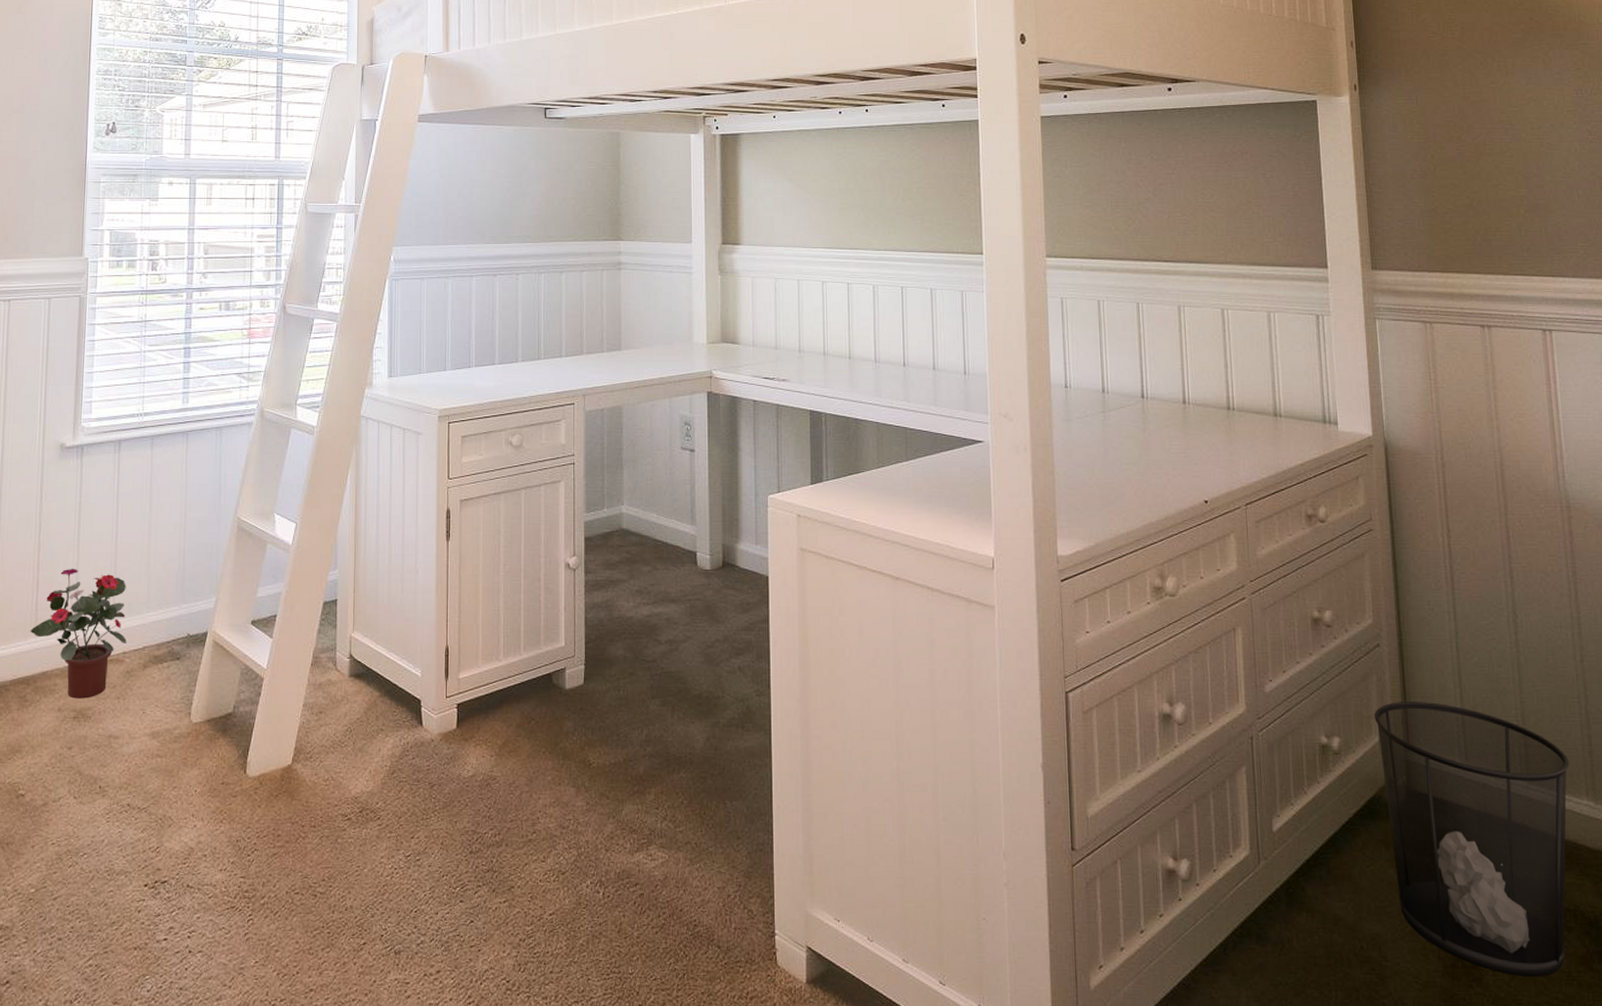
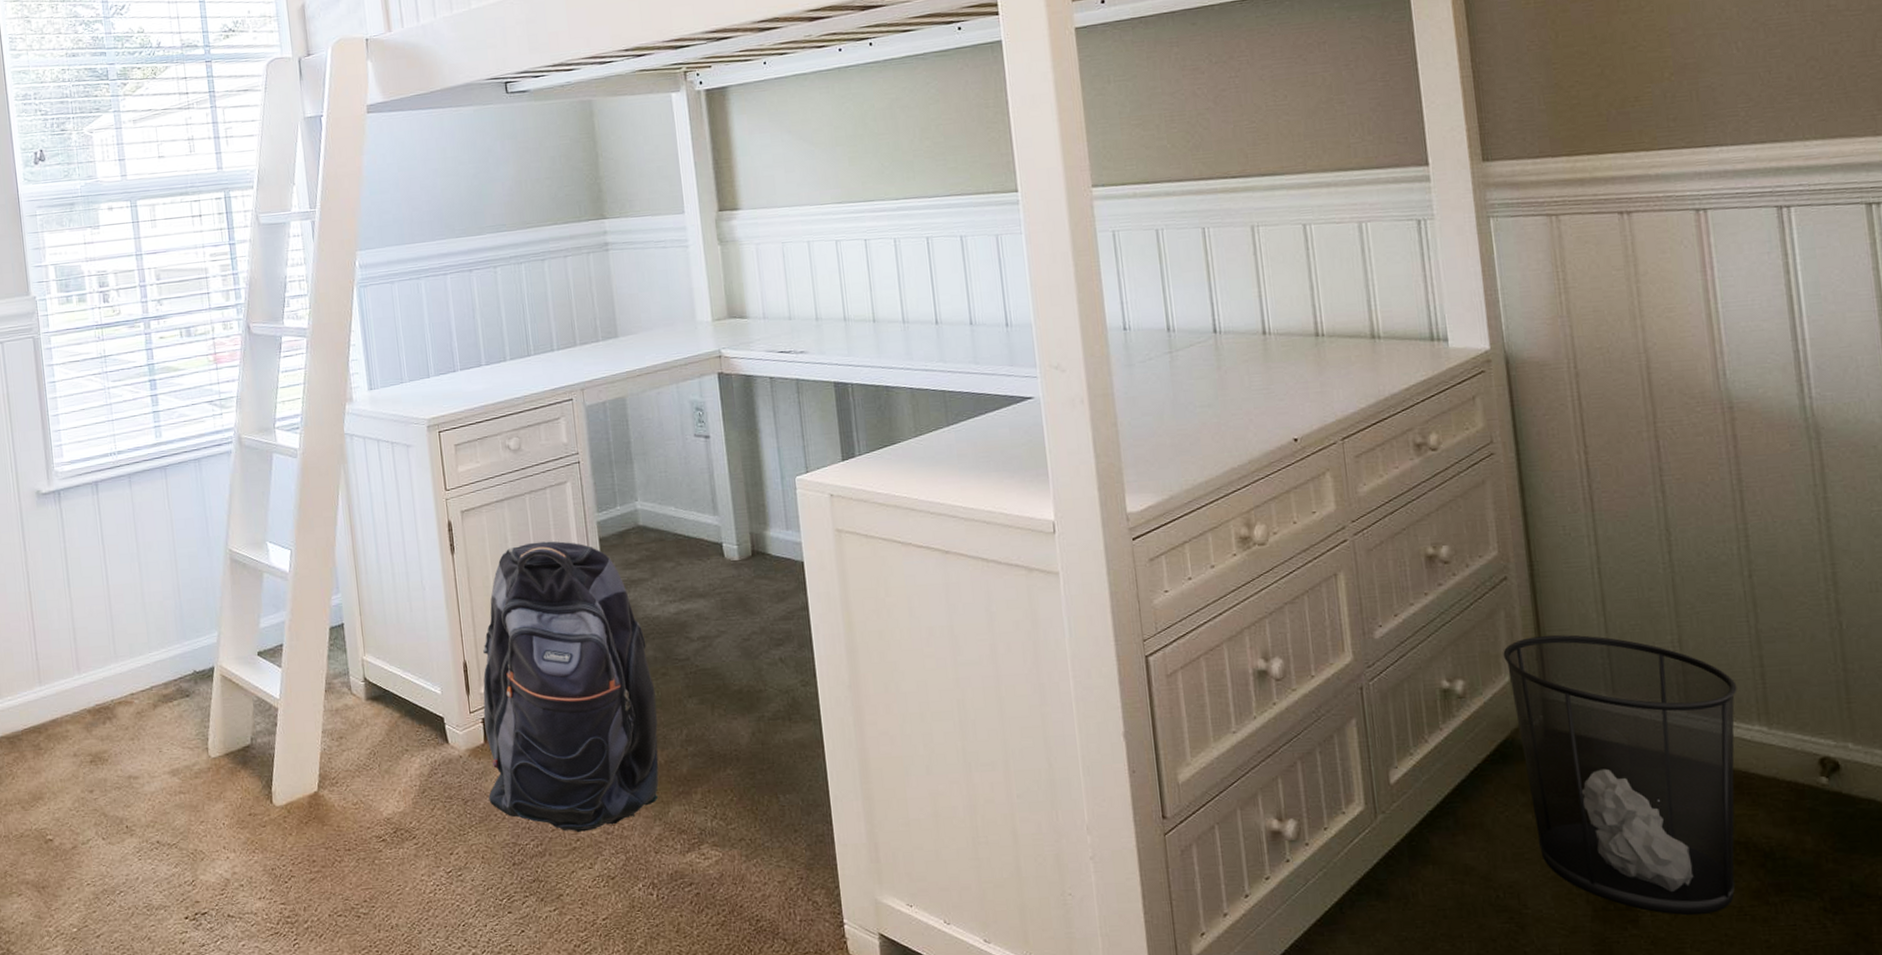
potted flower: present [29,568,127,699] -> none [33,614,134,743]
backpack: none [454,536,621,824] -> present [483,541,659,832]

